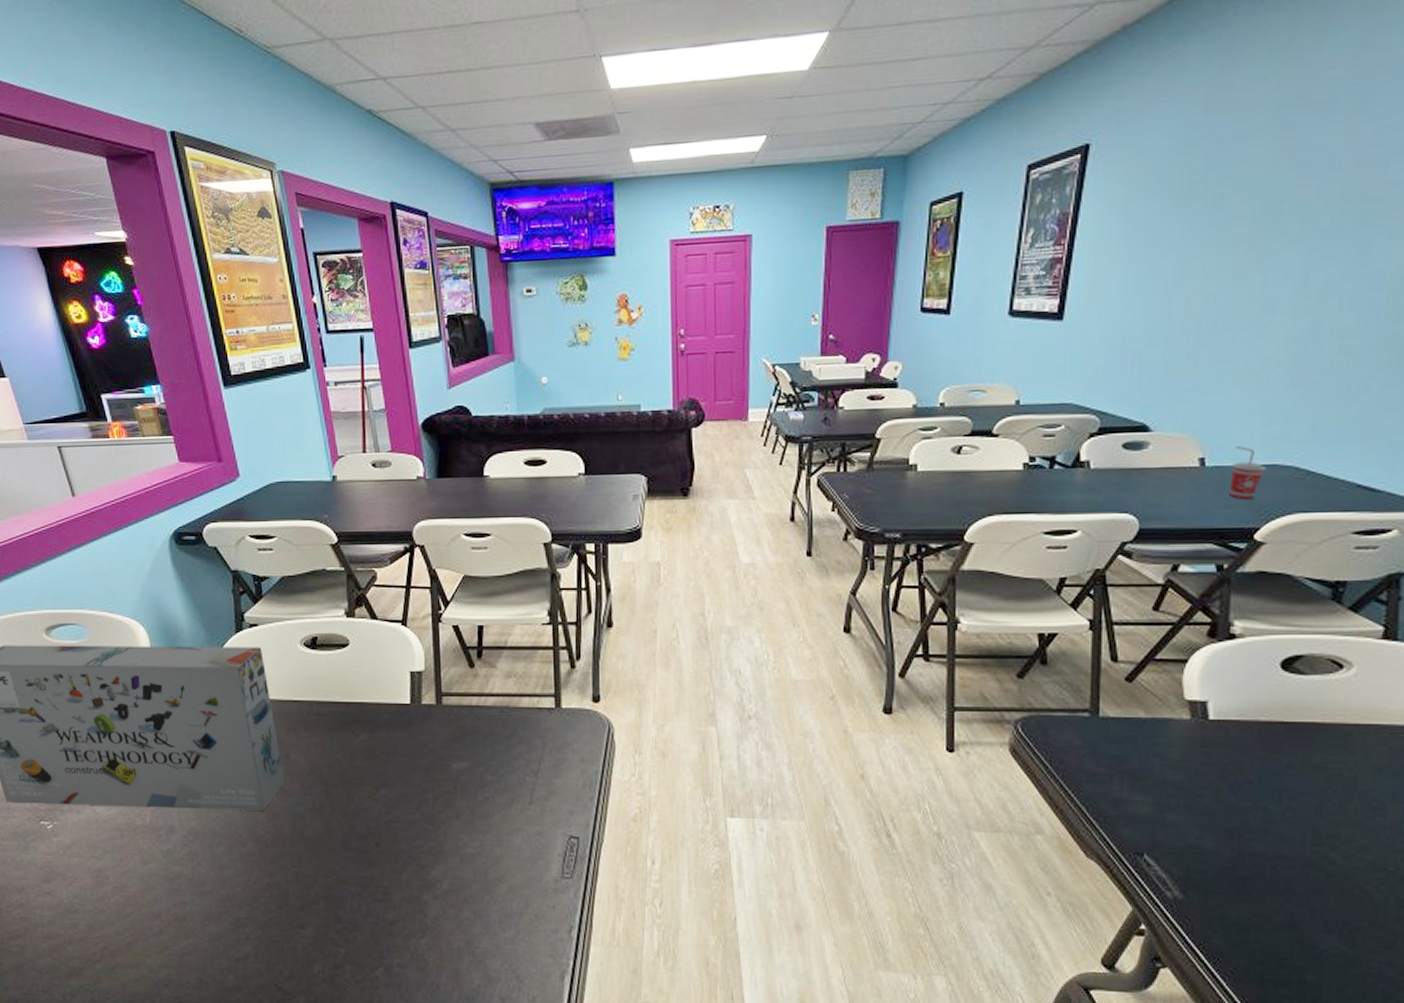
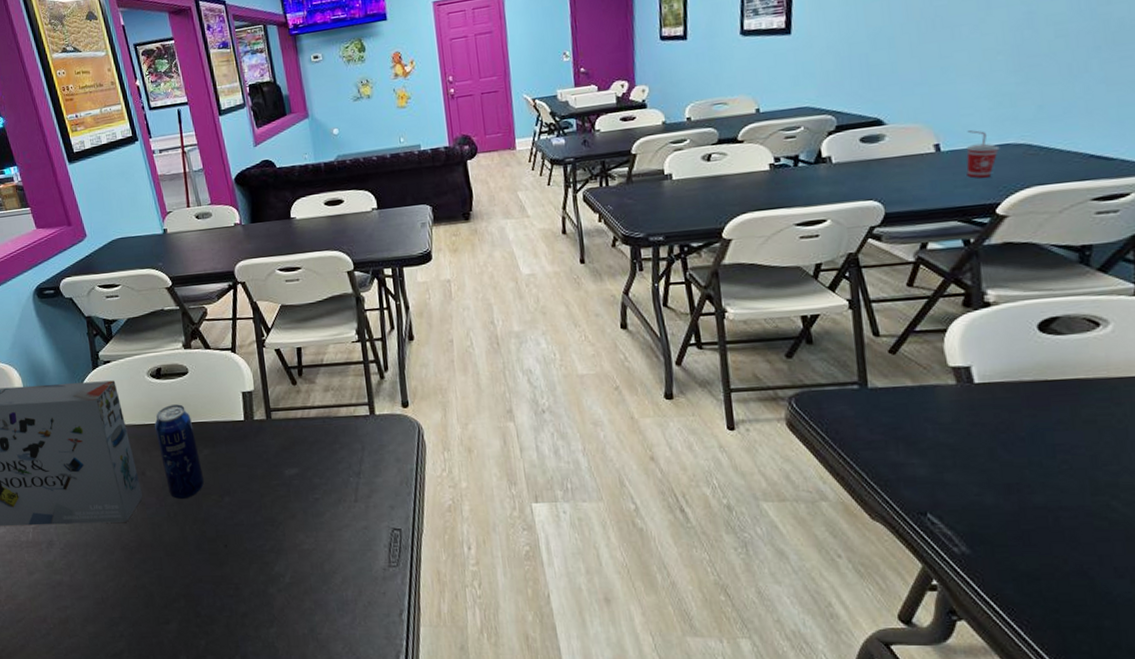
beverage can: none [304,680,359,789] -> present [154,404,205,500]

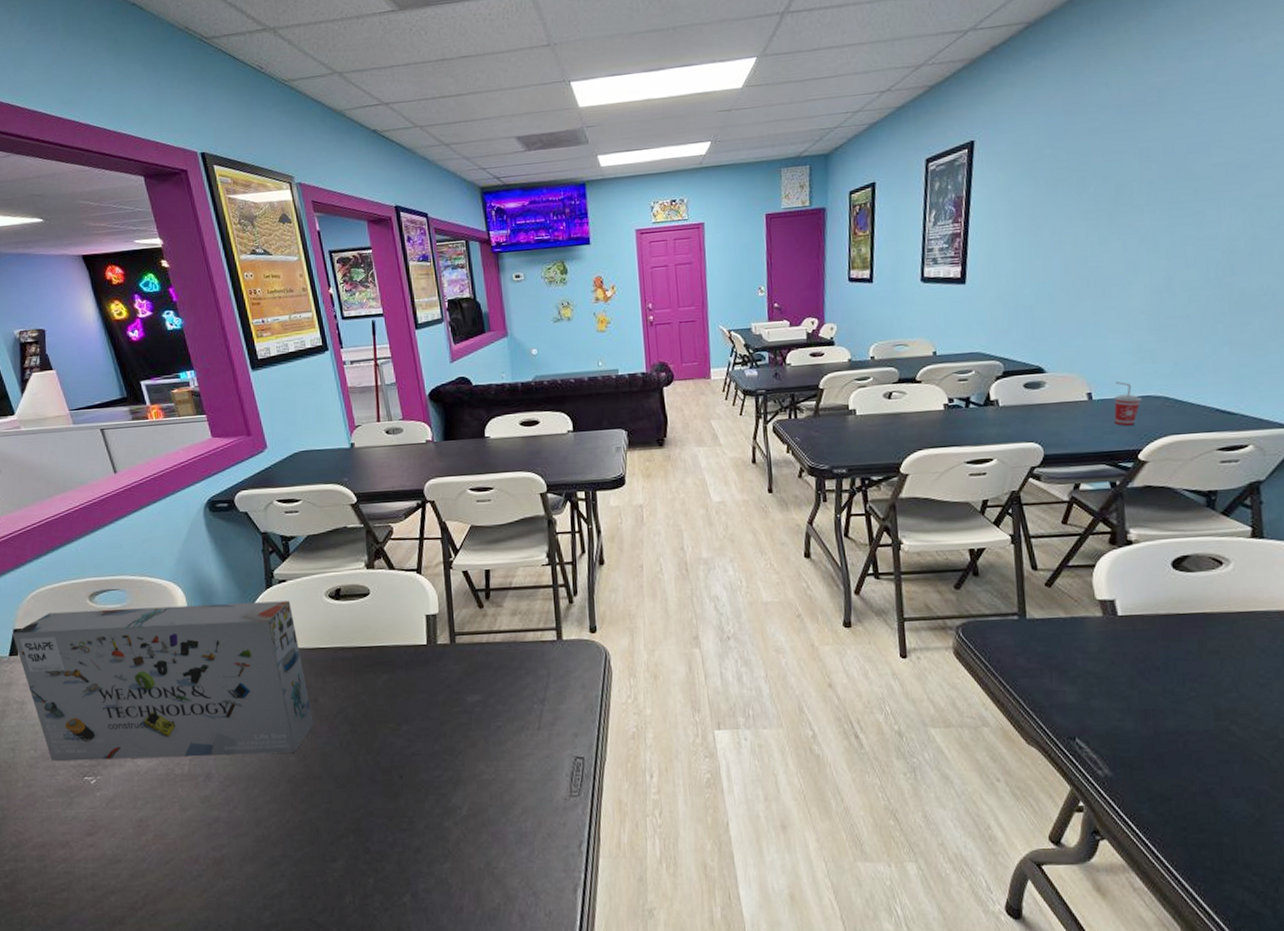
beverage can: present [154,404,205,500] -> none [330,627,382,728]

